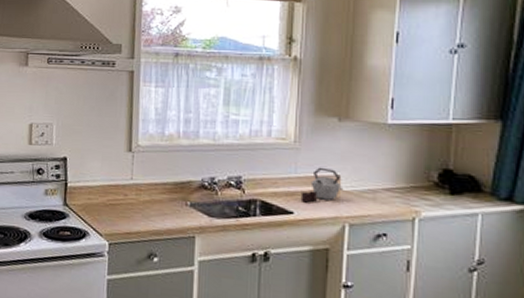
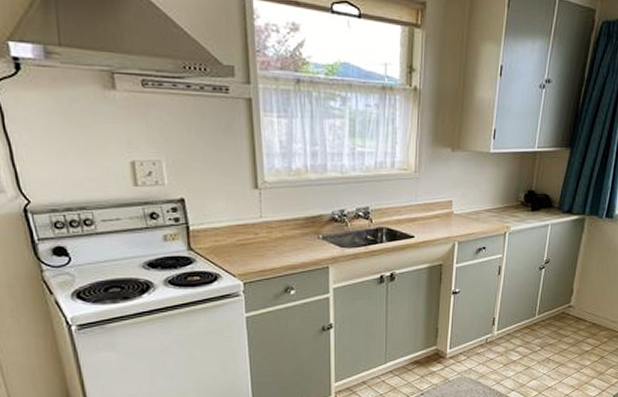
kettle: present [300,167,340,203] -> none [420,194,452,227]

